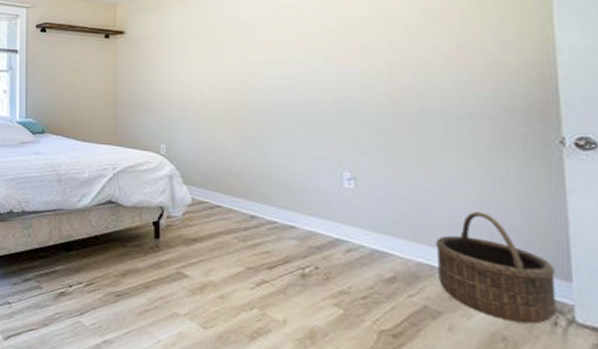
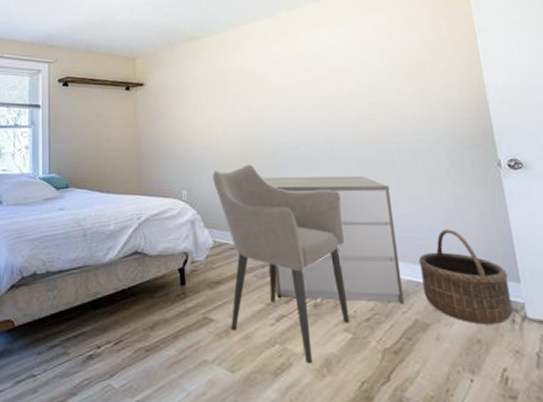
armchair: none [195,122,345,332] -> present [213,164,350,363]
dresser: none [250,137,412,287] -> present [261,175,405,304]

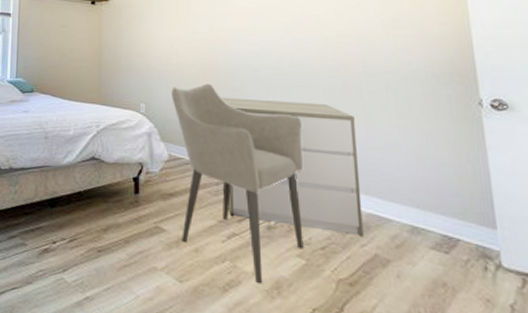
basket: present [418,229,513,325] -> none [382,166,486,270]

